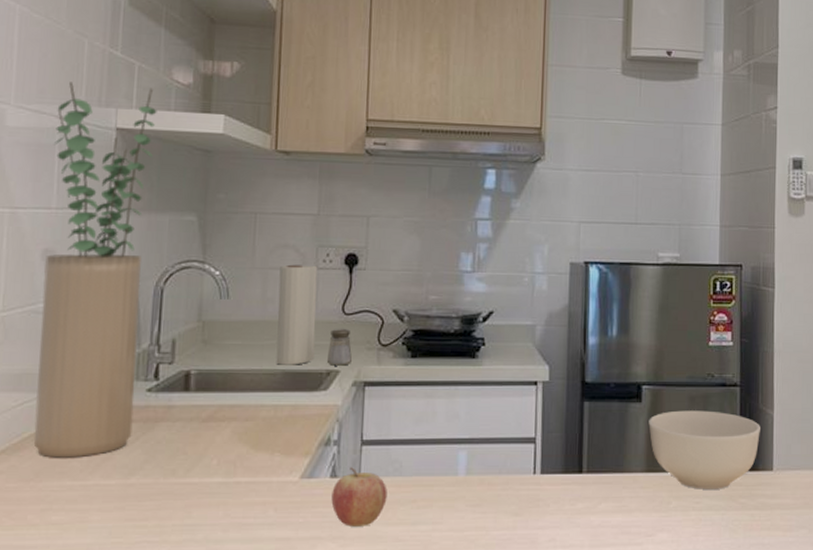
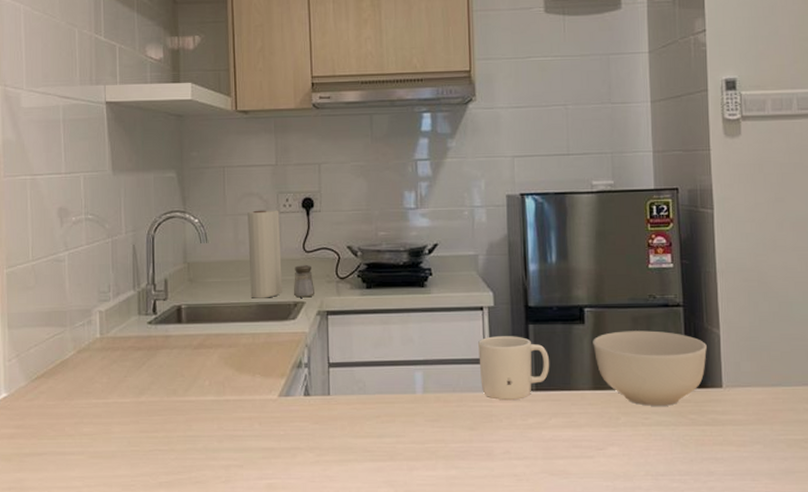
vase: present [33,82,157,458] -> none [59,65,139,381]
fruit: present [331,467,387,527] -> none [306,387,354,439]
mug: none [529,413,604,484] -> present [478,336,550,401]

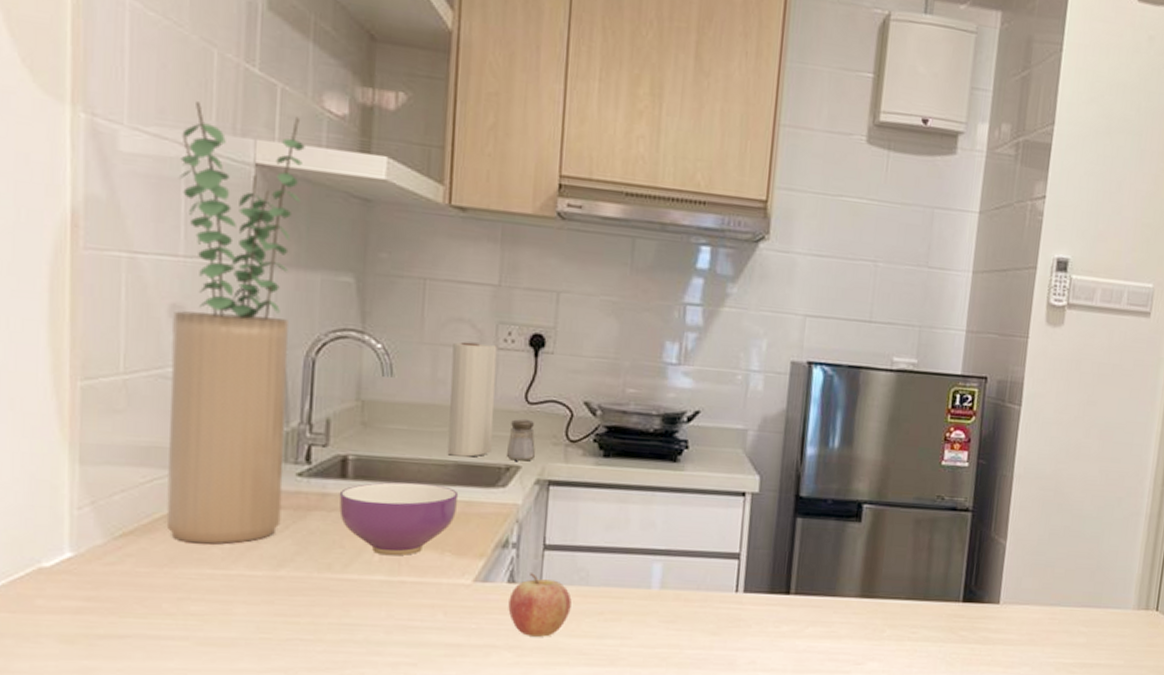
vase: none [59,65,139,381] -> present [166,101,305,545]
bowl: none [177,321,262,380] -> present [339,482,459,556]
fruit: none [306,387,354,439] -> present [508,573,572,637]
mug: present [478,336,550,401] -> none [731,528,816,604]
bowl: present [593,330,707,406] -> none [867,533,991,620]

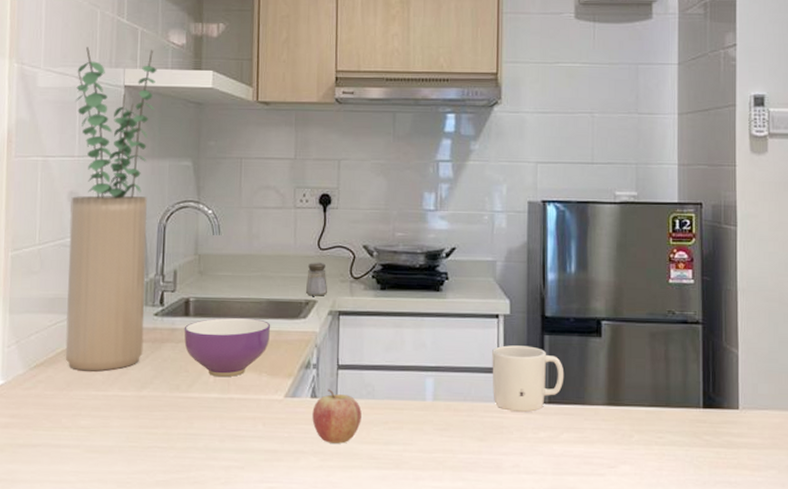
paper towel roll: present [447,341,498,457] -> none [261,204,296,295]
mug: none [731,528,816,604] -> present [492,345,565,413]

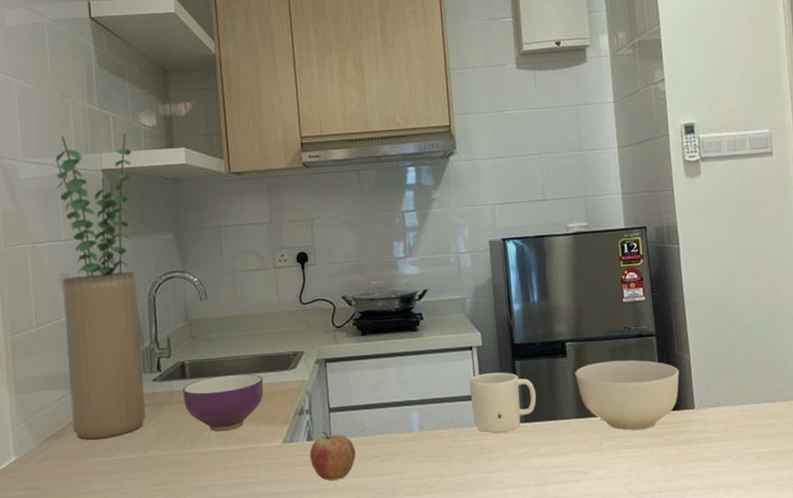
salt shaker: present [305,262,327,296] -> none [292,315,313,348]
bowl: none [609,346,724,425] -> present [575,360,679,430]

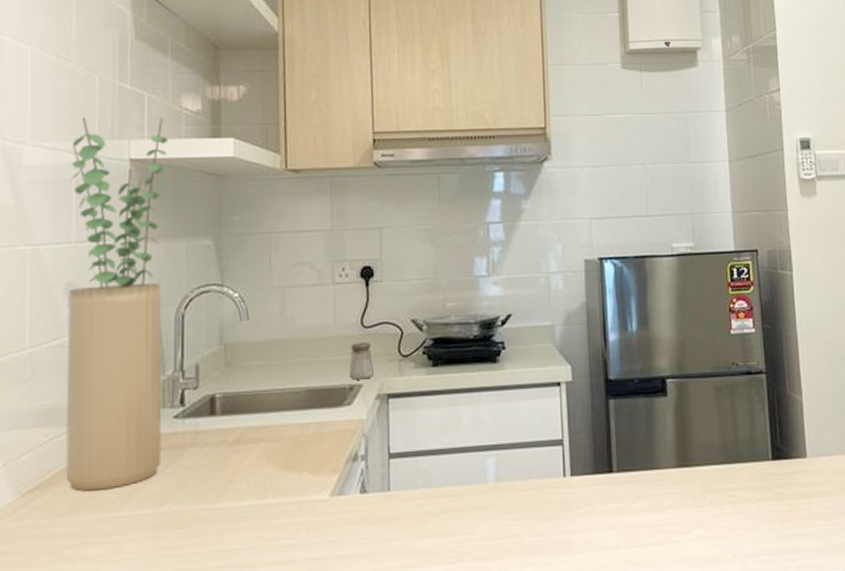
bowl: present [182,374,264,432] -> none [209,410,311,482]
salt shaker: none [292,315,313,348] -> present [349,341,373,380]
fruit: present [309,431,356,480] -> none [362,481,418,542]
mug: present [469,372,537,434] -> none [556,412,632,486]
bowl: present [575,360,679,430] -> none [676,400,791,482]

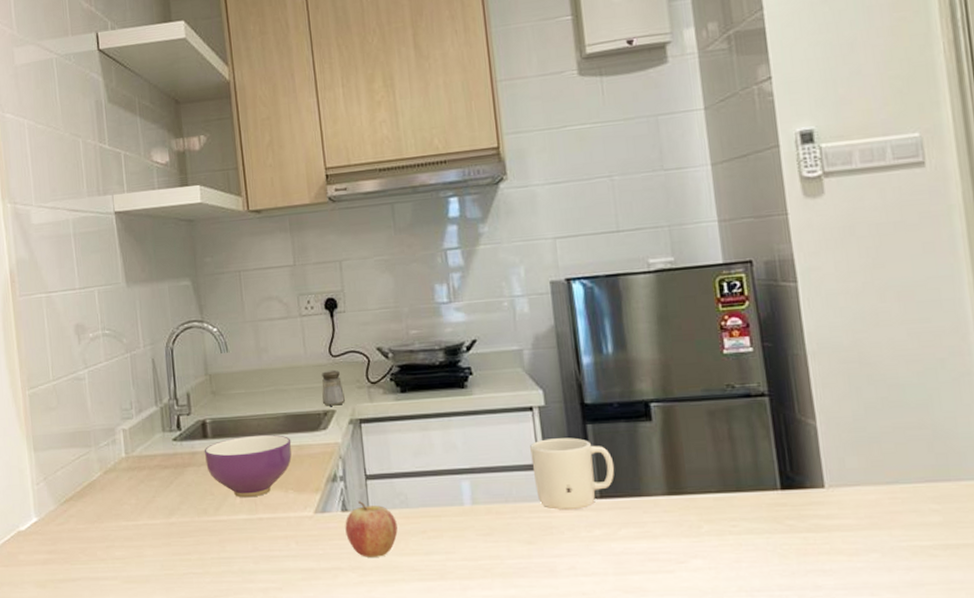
vase: present [65,117,168,491] -> none [67,171,167,502]
bowl: none [209,410,311,482] -> present [204,434,292,498]
fruit: none [362,481,418,542] -> present [345,501,398,557]
mug: none [556,412,632,486] -> present [530,437,615,511]

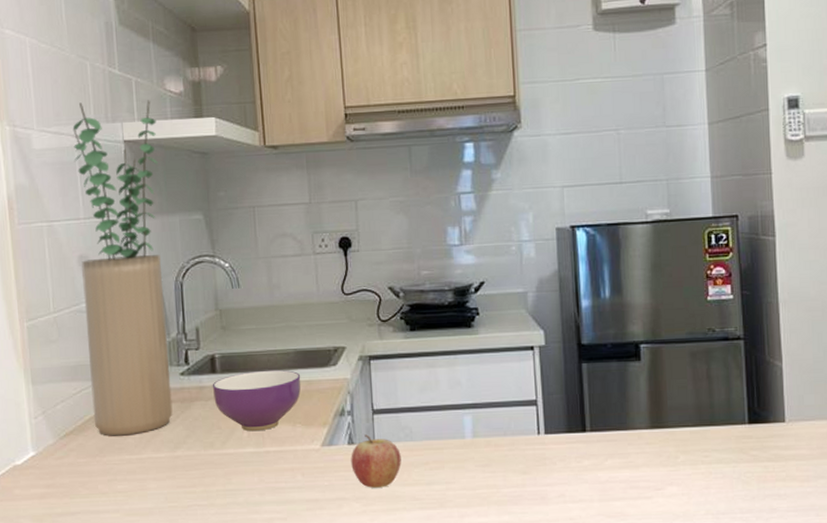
vase: none [67,171,167,502] -> present [72,100,173,436]
salt shaker: present [321,369,345,406] -> none [332,307,355,343]
mug: present [530,437,615,511] -> none [529,375,605,443]

